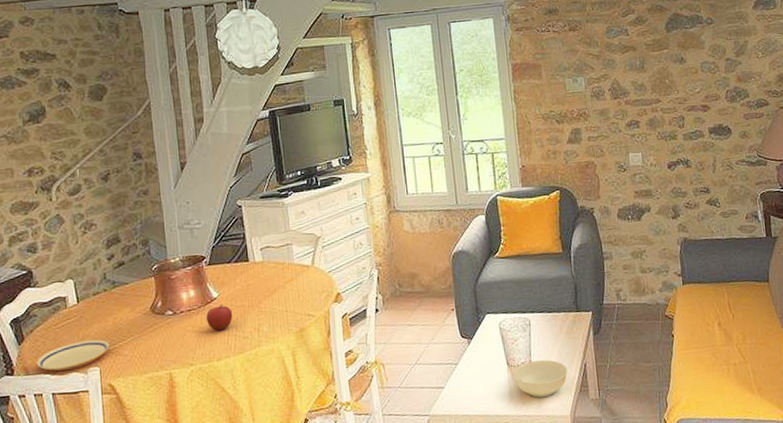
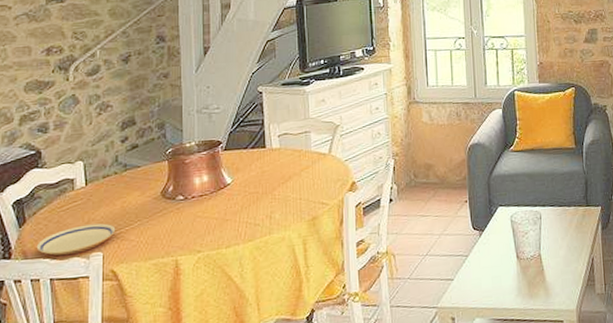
fruit: present [206,304,233,331] -> none [218,190,246,218]
bowl: present [513,360,568,398] -> none [522,253,576,292]

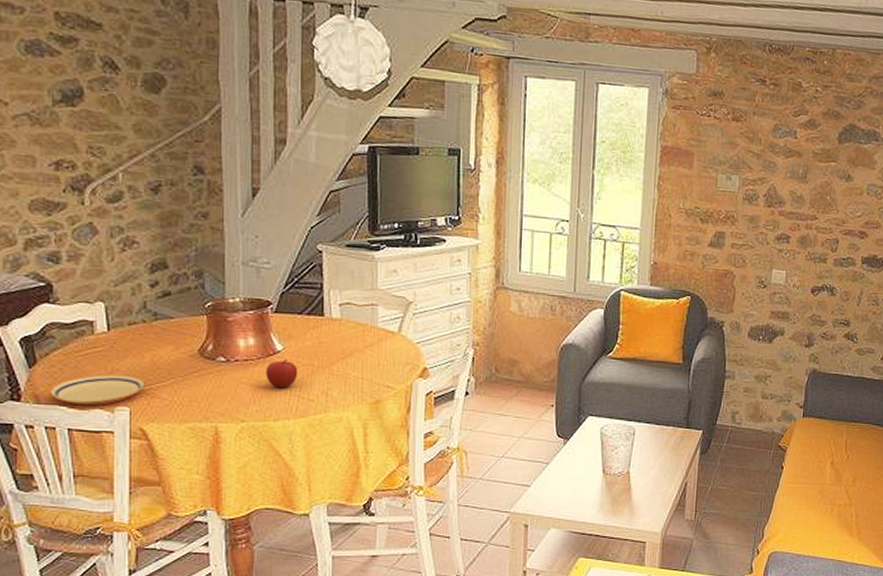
fruit: none [218,190,246,218] -> present [266,359,298,389]

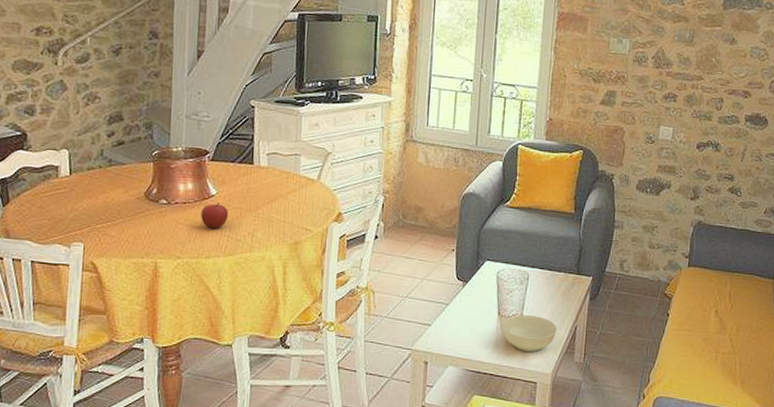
plate: present [50,375,145,406] -> none [18,213,98,241]
bowl: none [607,472,667,511] -> present [502,315,558,353]

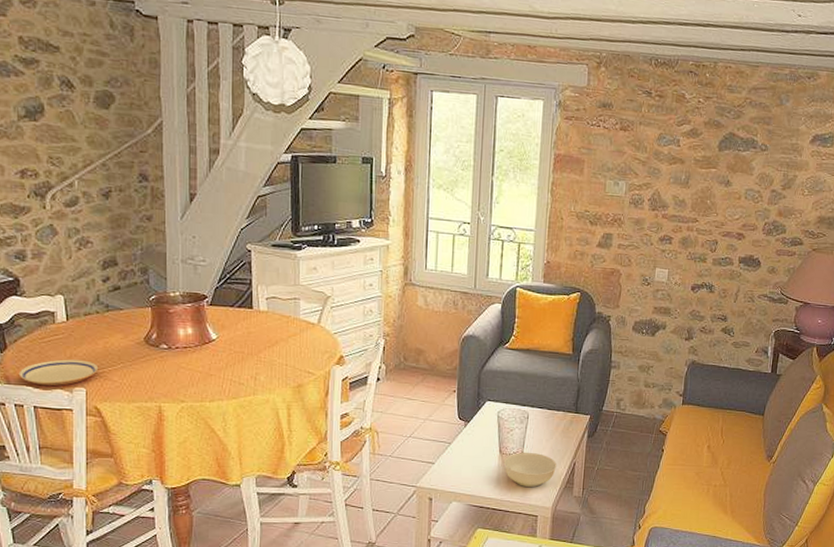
plate: none [18,213,98,241] -> present [18,359,99,387]
fruit: present [201,203,229,229] -> none [203,347,230,373]

